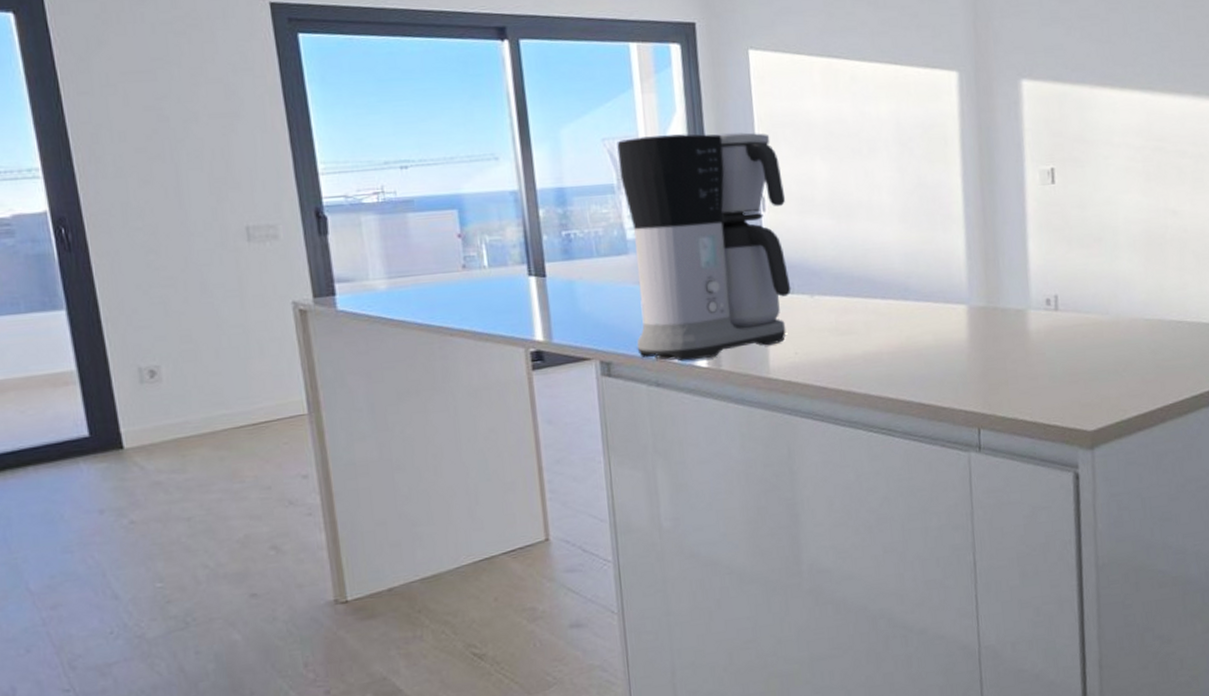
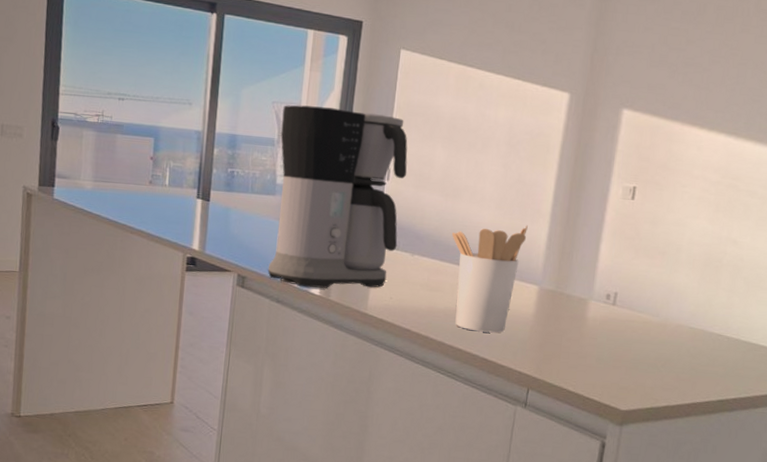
utensil holder: none [854,235,942,374] -> present [452,225,528,333]

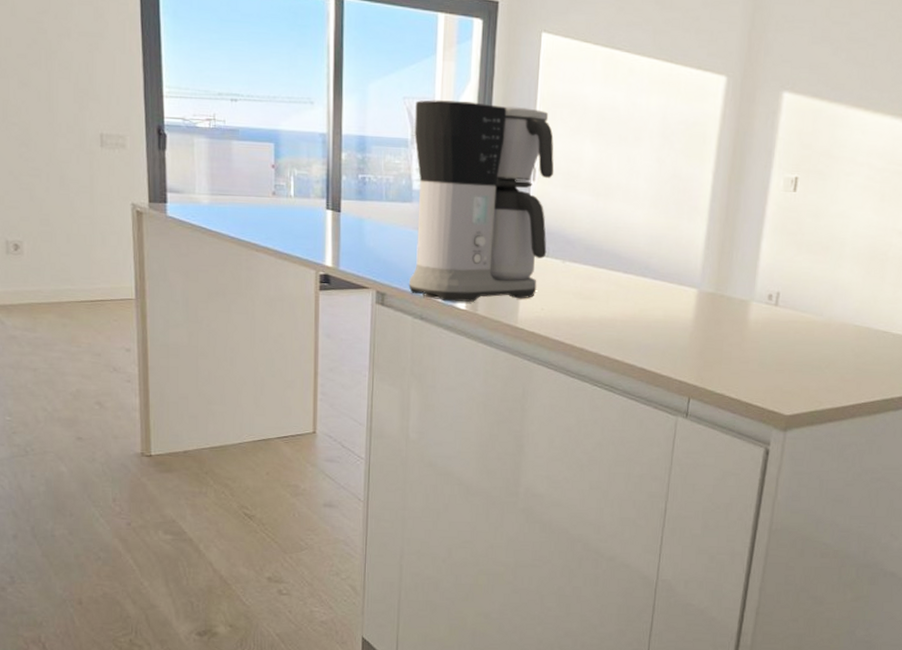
utensil holder: present [452,225,528,333] -> none [605,224,685,341]

